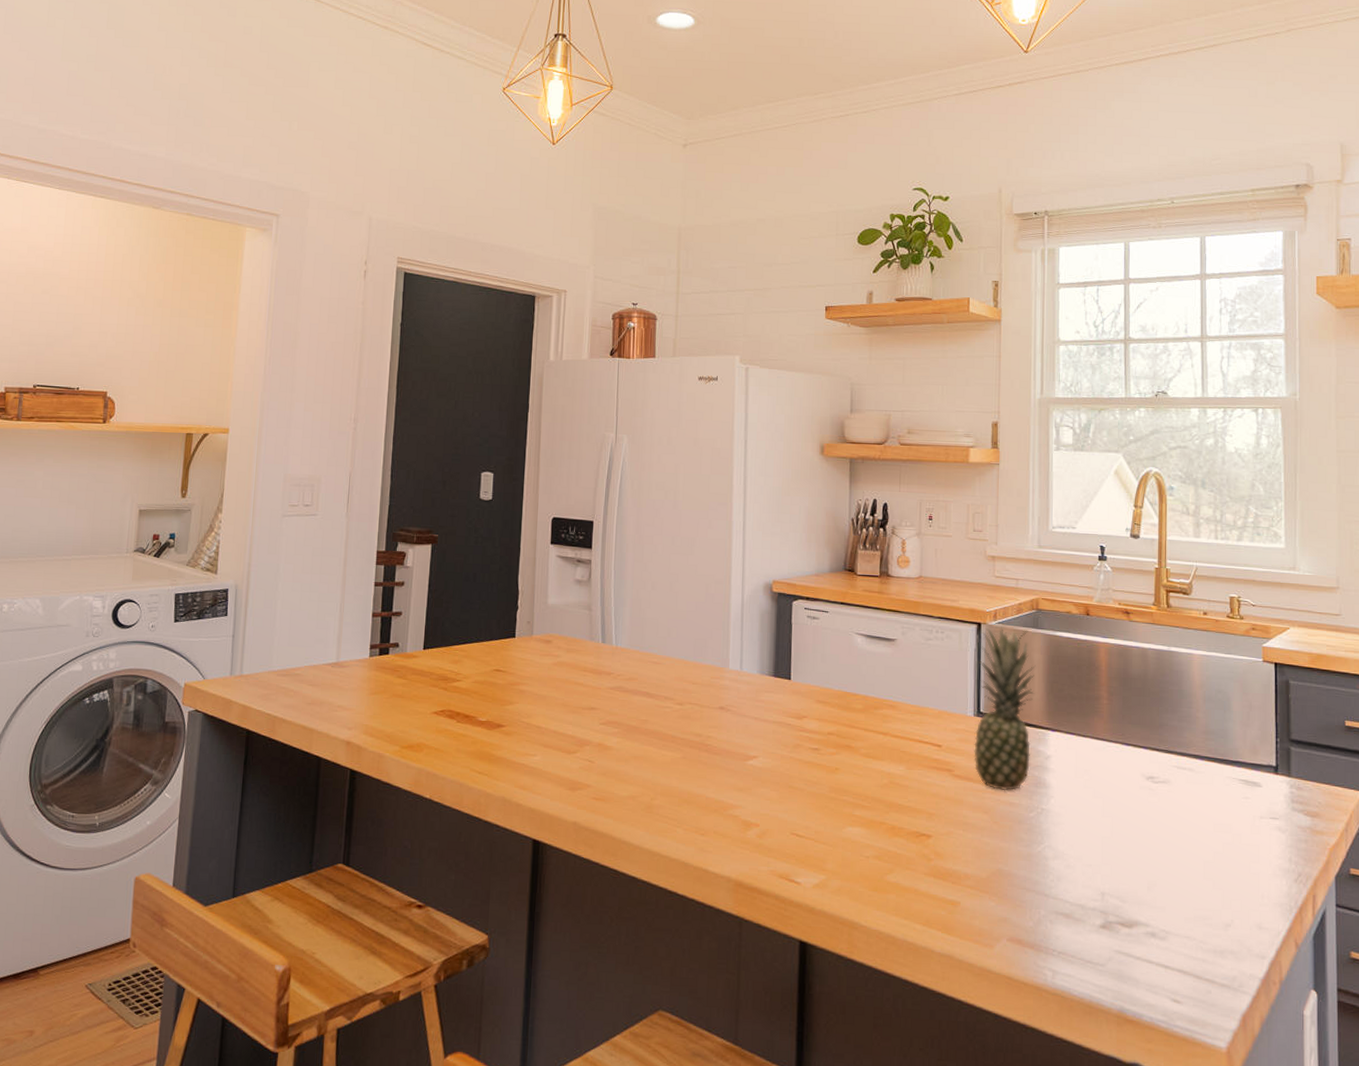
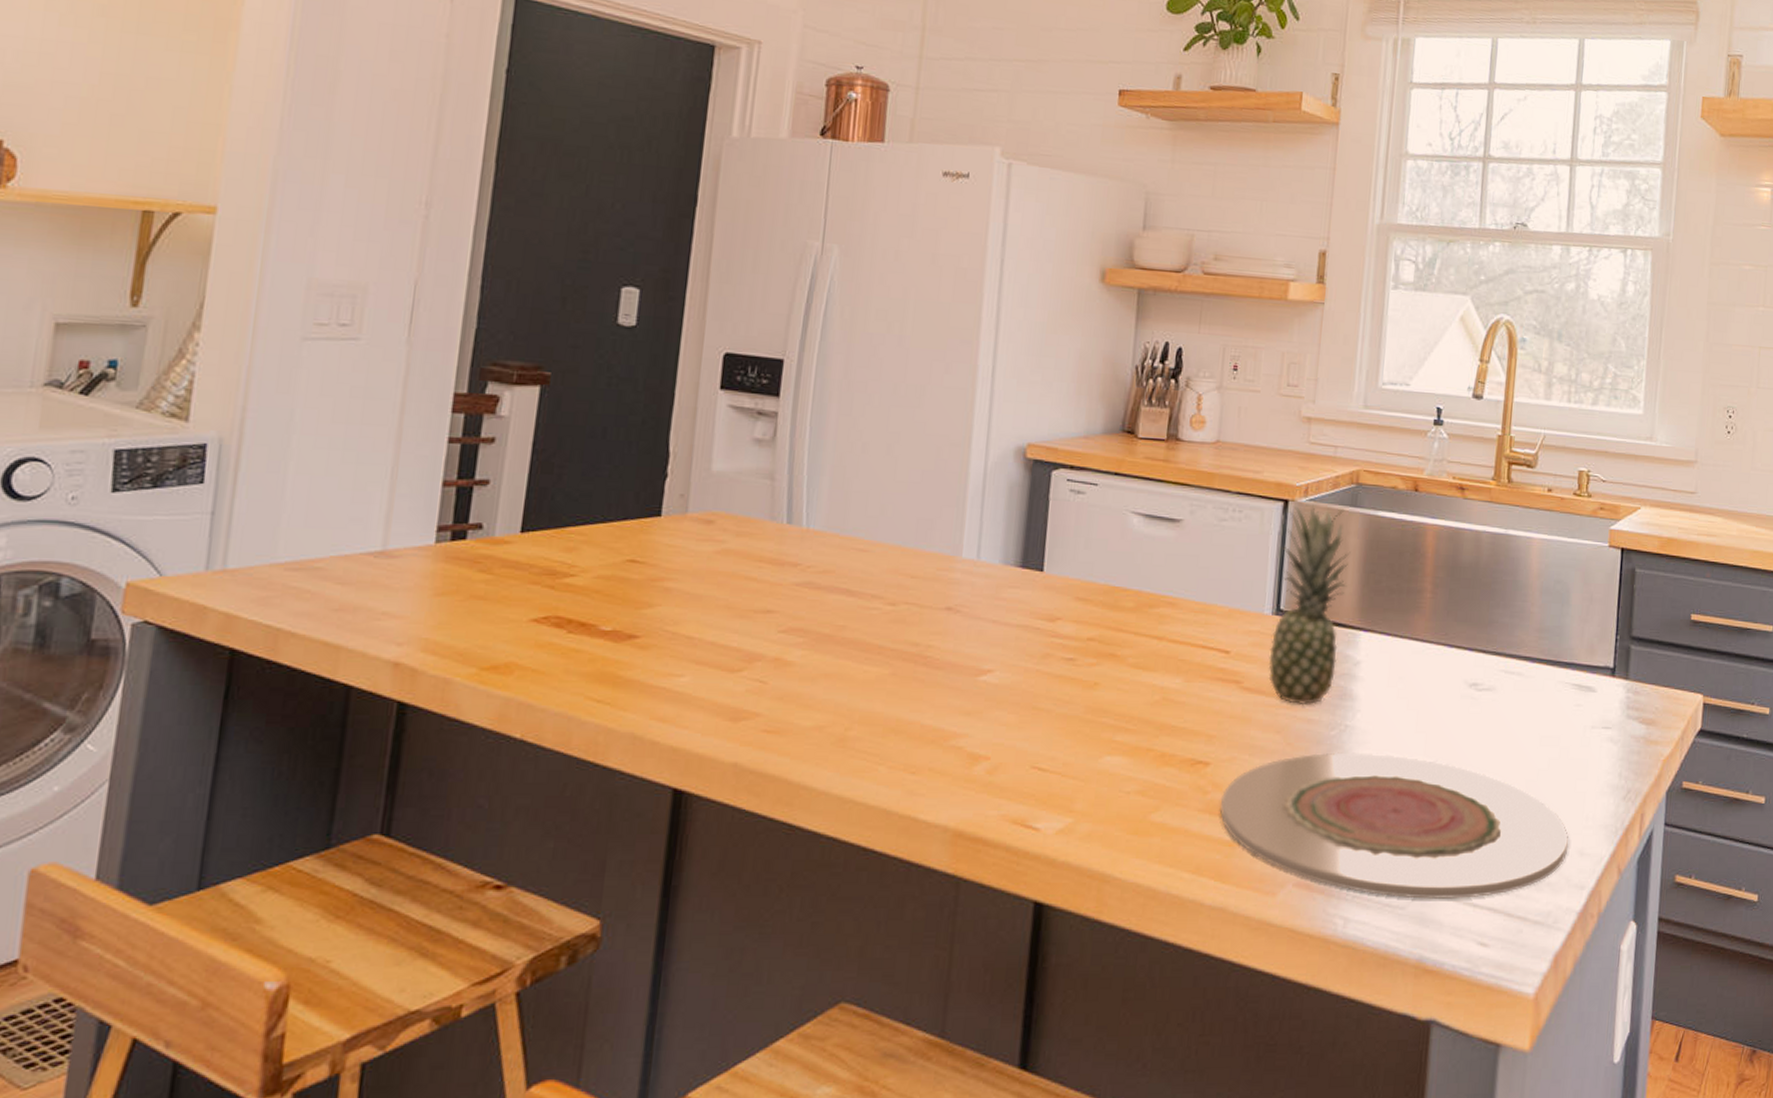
plate: none [942,831,1248,960] -> present [1220,752,1569,899]

